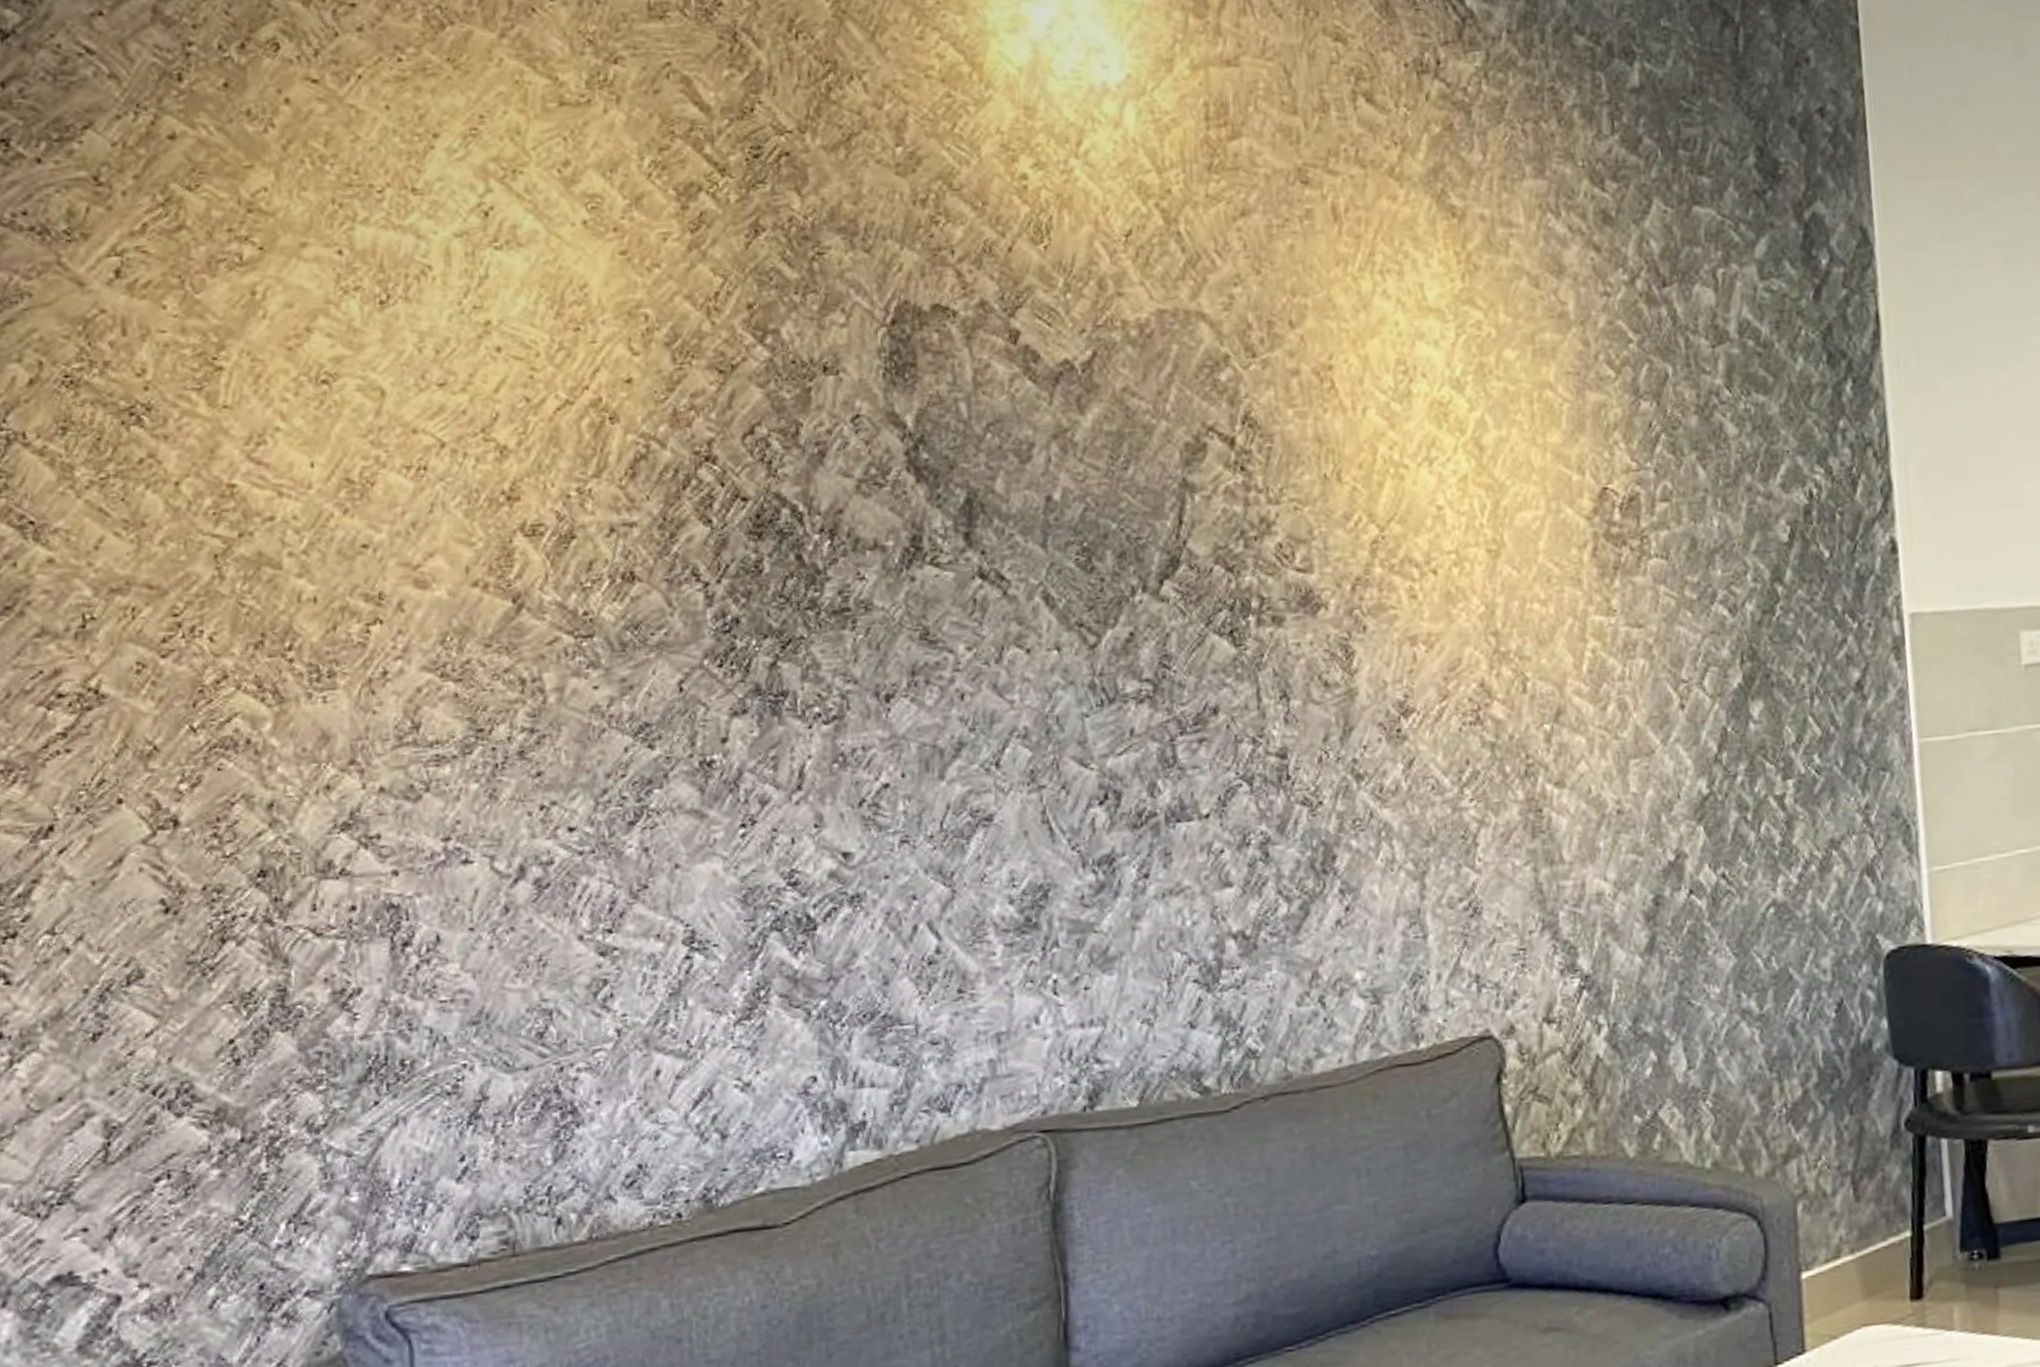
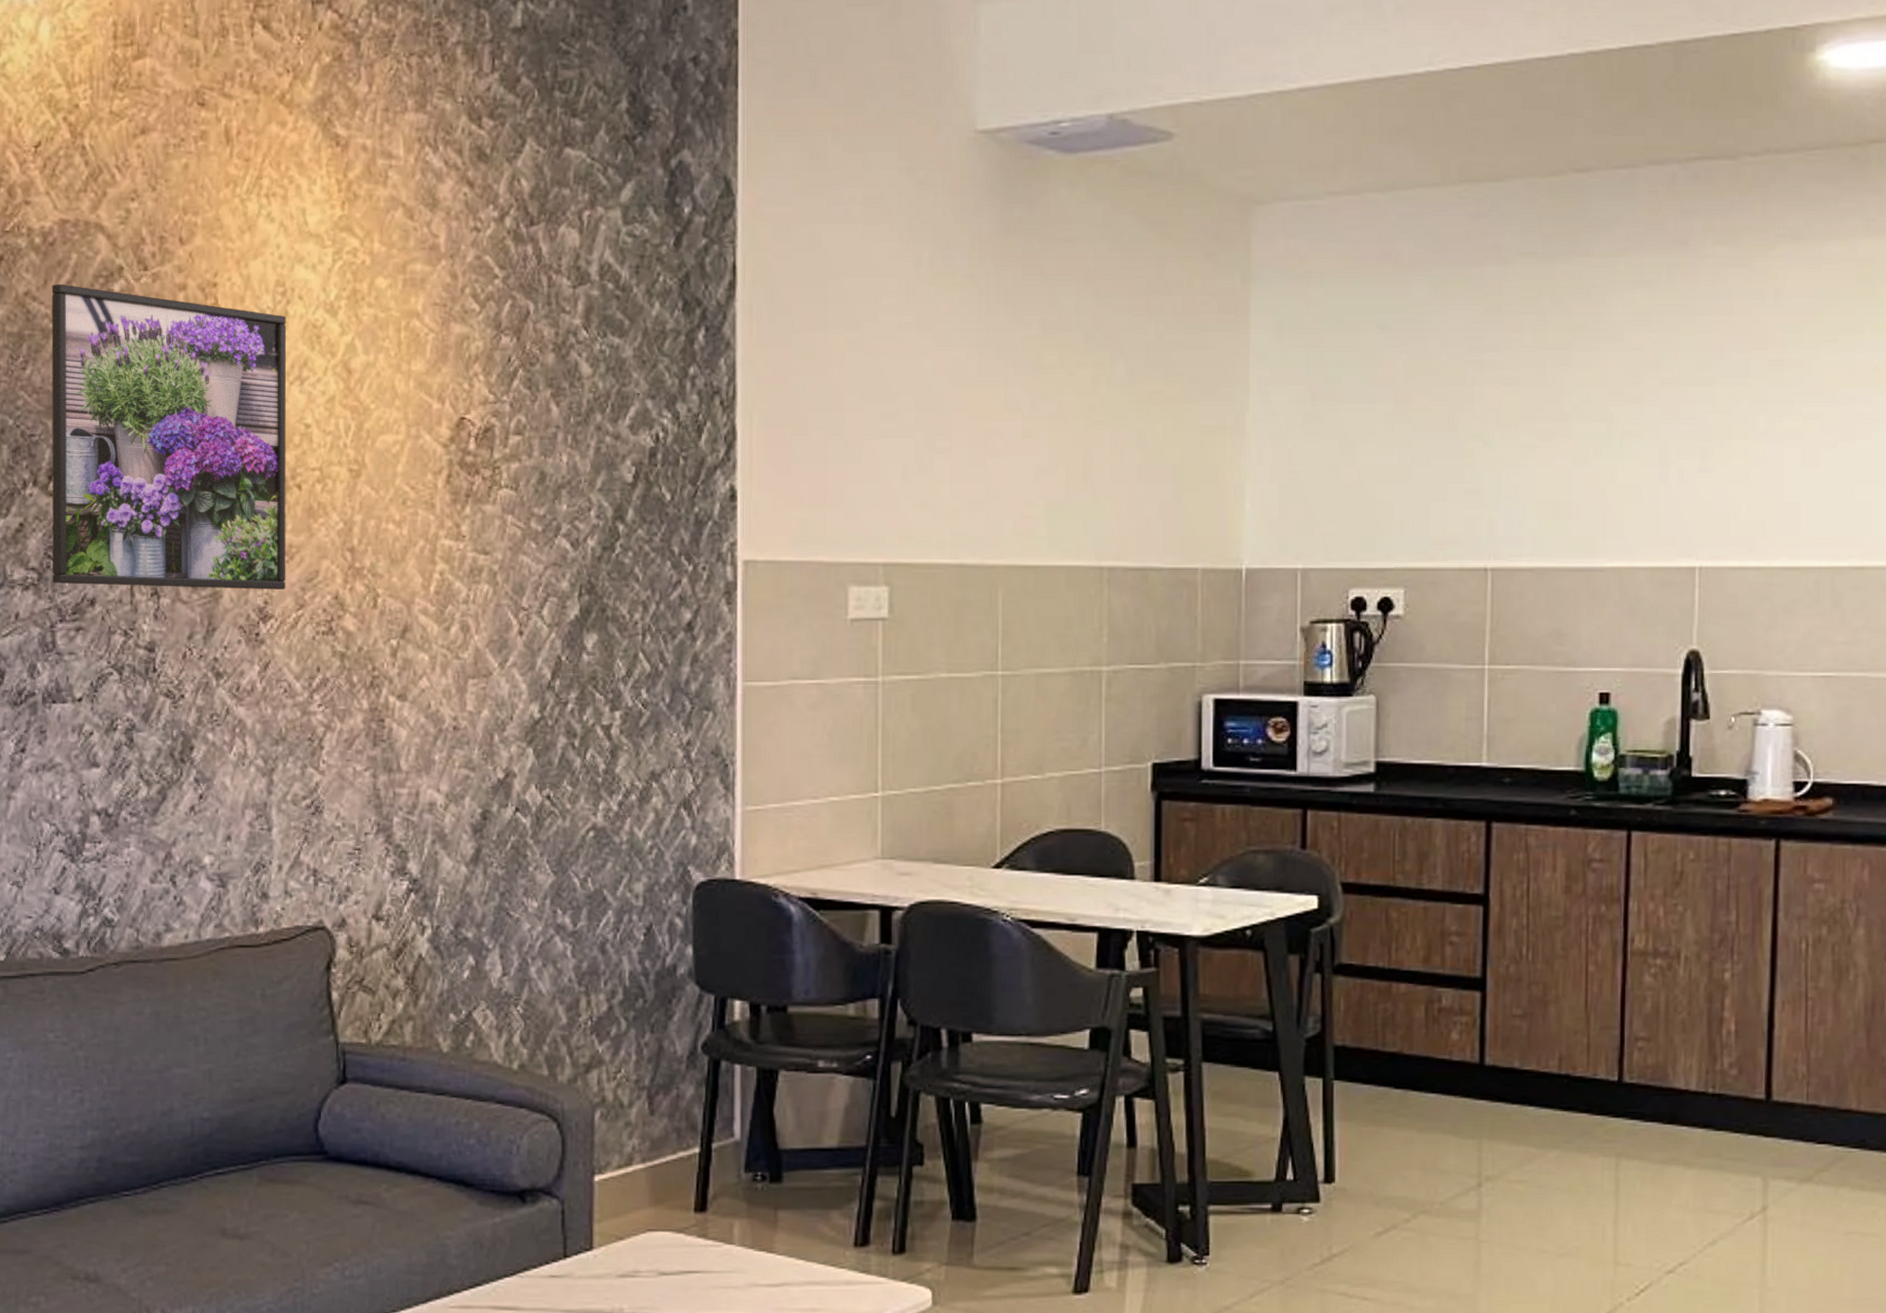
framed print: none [1151,376,1427,694] -> present [51,283,287,590]

